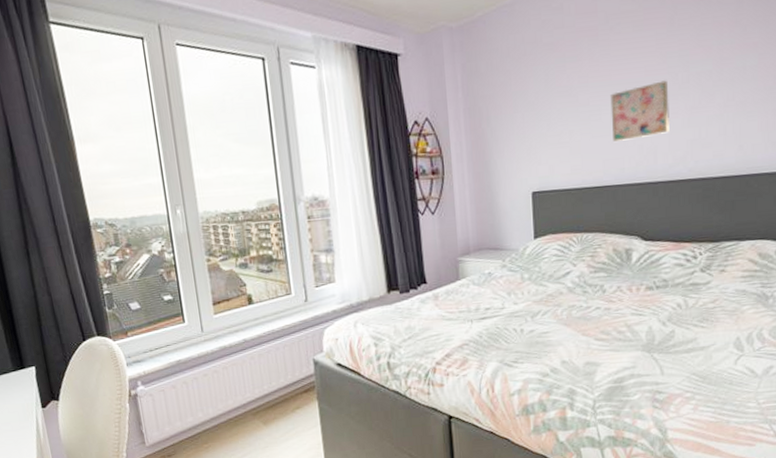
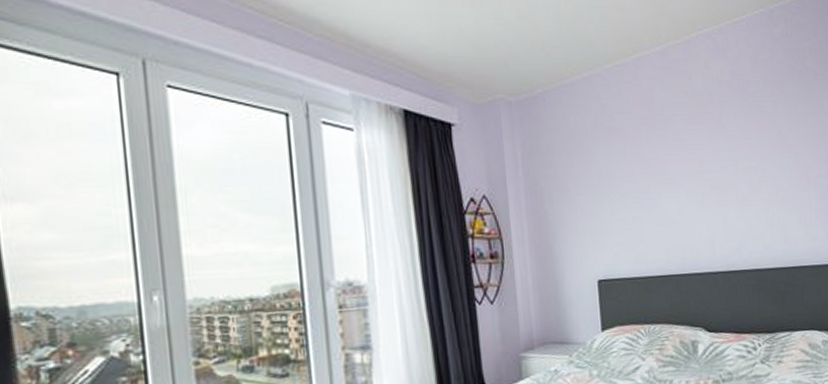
wall art: present [610,80,671,142] -> none [669,173,725,230]

